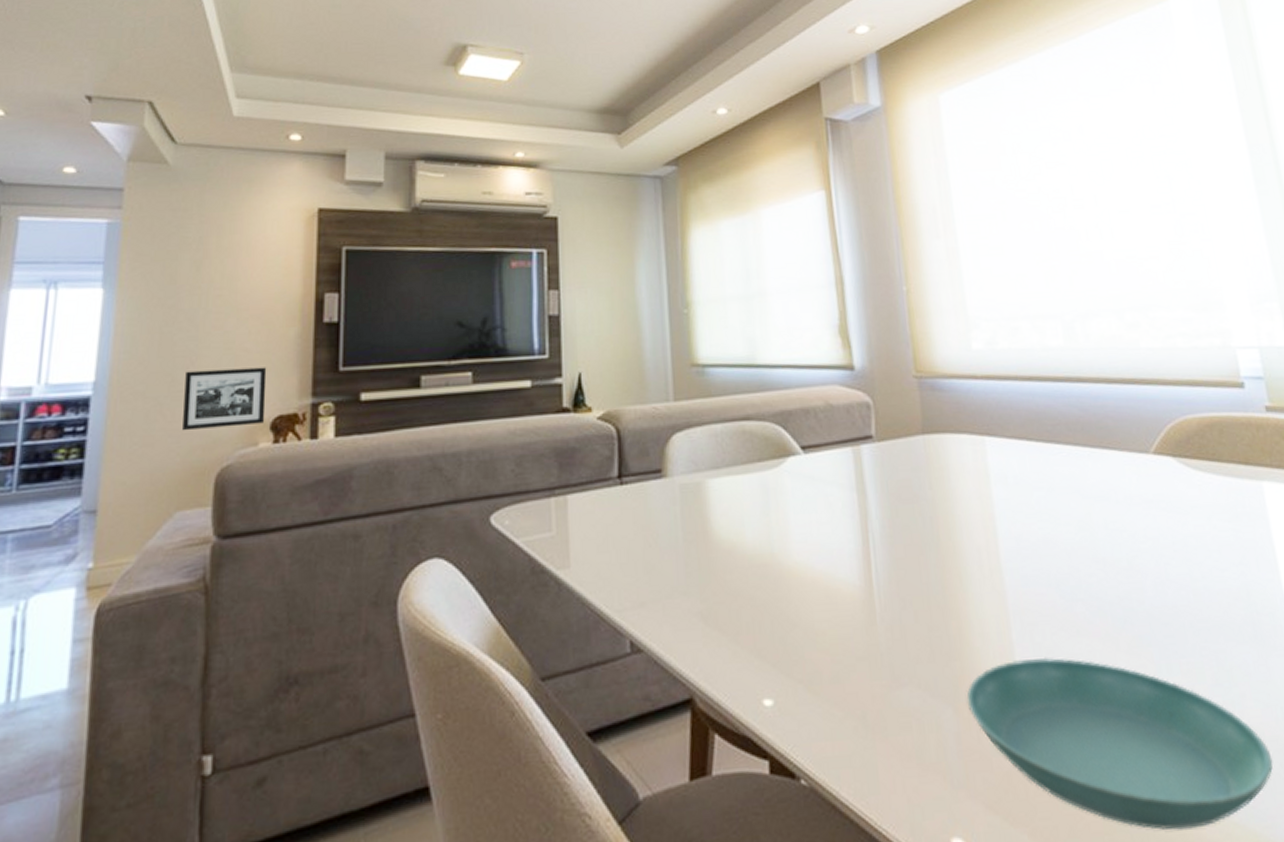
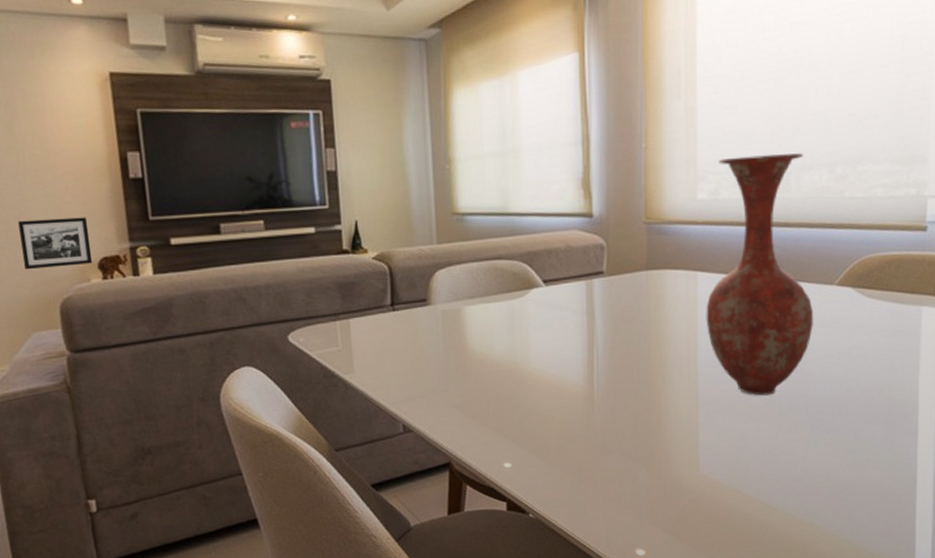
saucer: present [966,657,1273,830] -> none [658,434,880,544]
vase: none [991,298,1135,601] -> present [706,153,814,396]

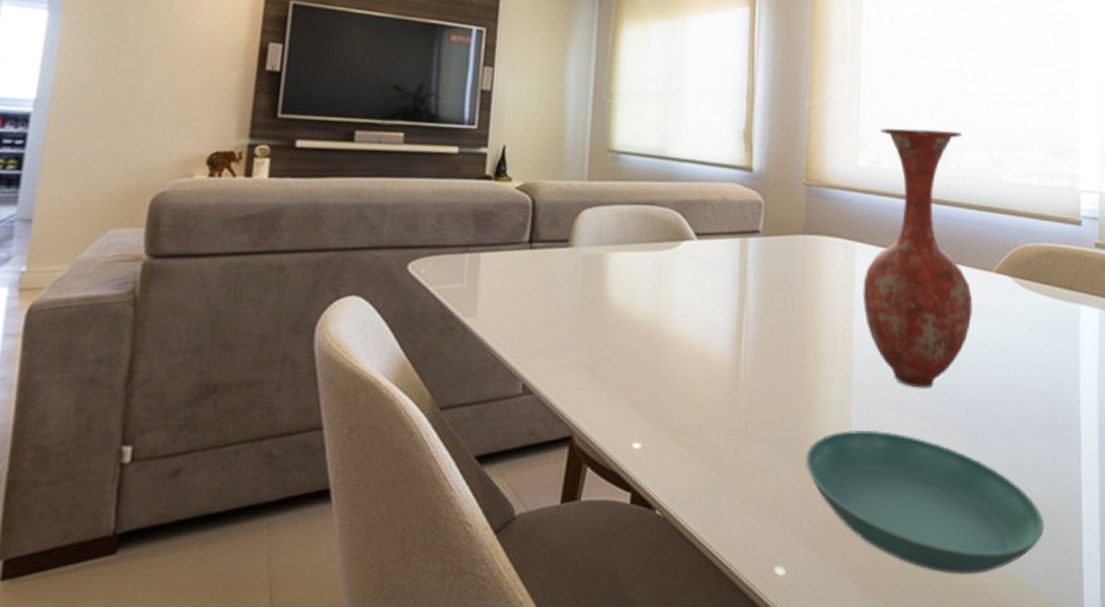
picture frame: present [18,217,93,270] -> none [121,100,207,158]
saucer: none [658,434,880,544] -> present [805,430,1044,574]

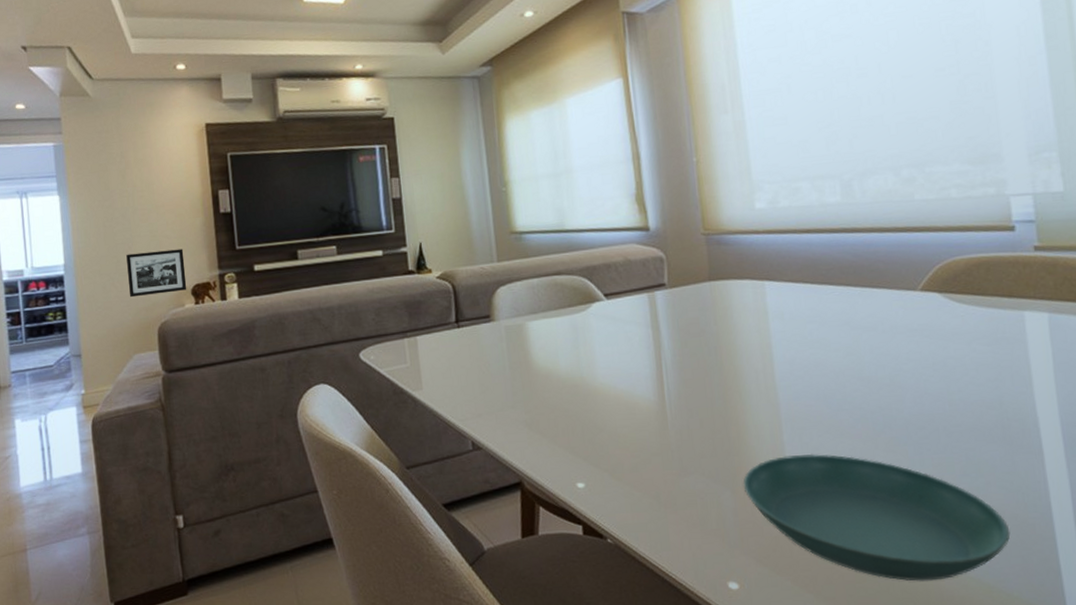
picture frame: none [121,100,207,158] -> present [126,249,187,298]
vase: present [863,128,973,388] -> none [774,158,900,411]

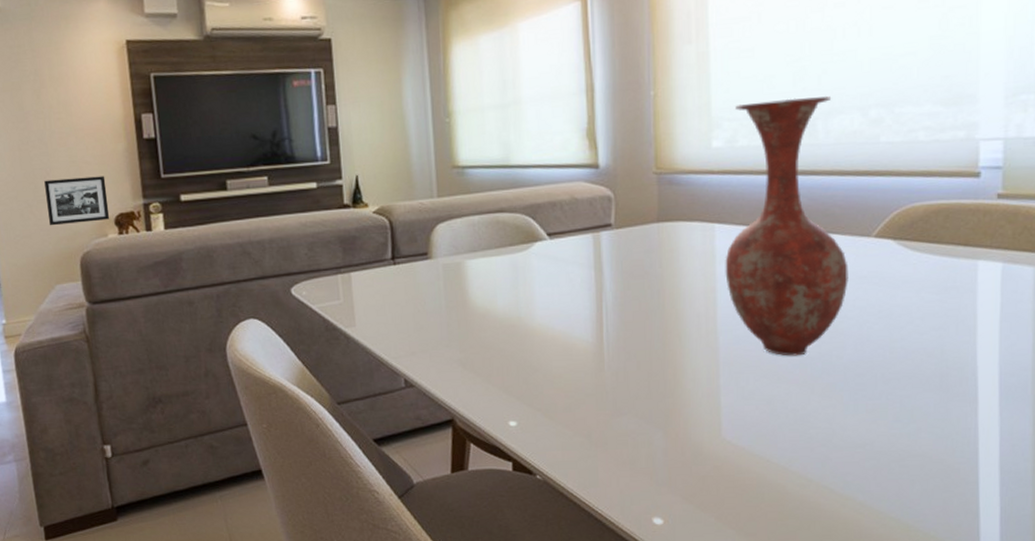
saucer: present [743,453,1011,581] -> none [675,397,935,520]
vase: none [774,158,900,411] -> present [725,96,848,356]

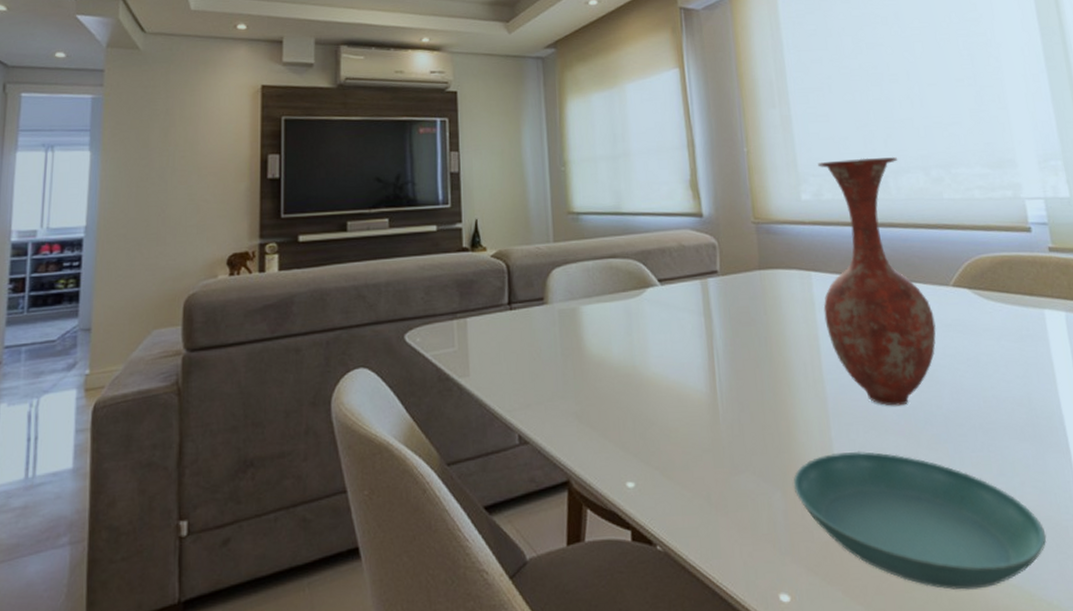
picture frame: present [44,176,110,226] -> none [157,214,223,266]
saucer: none [675,397,935,520] -> present [793,451,1047,590]

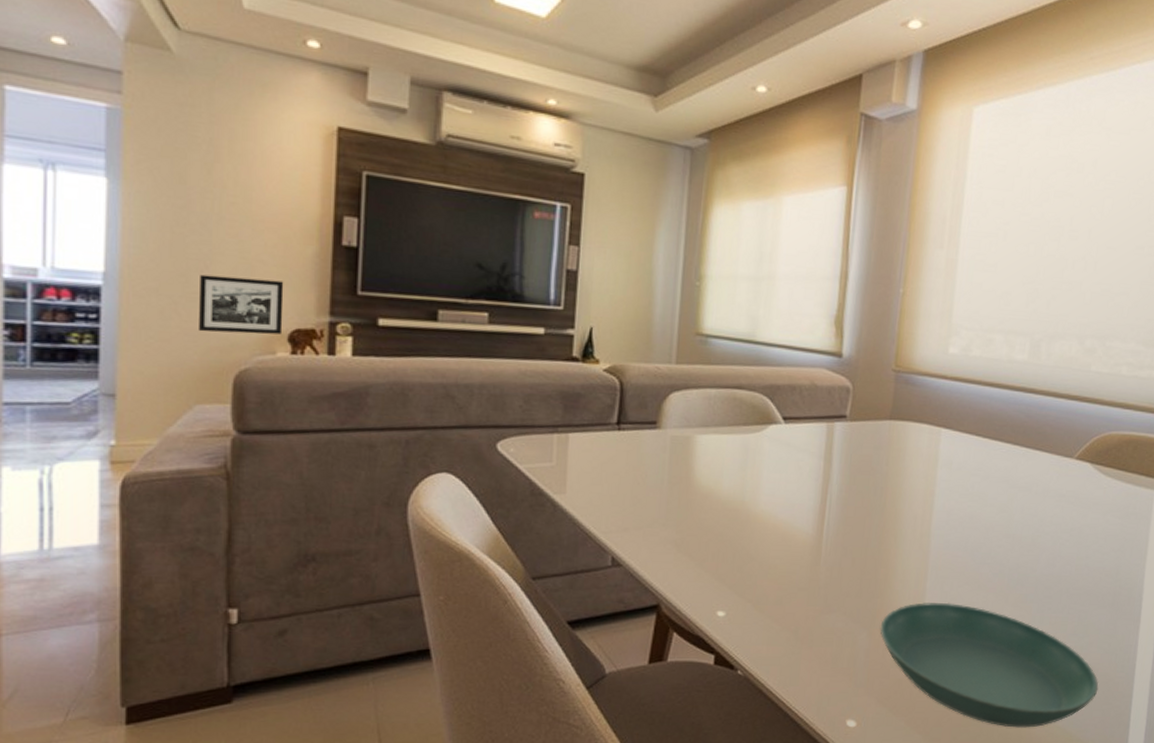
picture frame: none [157,214,223,266] -> present [199,274,284,335]
vase: present [818,157,936,406] -> none [944,316,1057,566]

